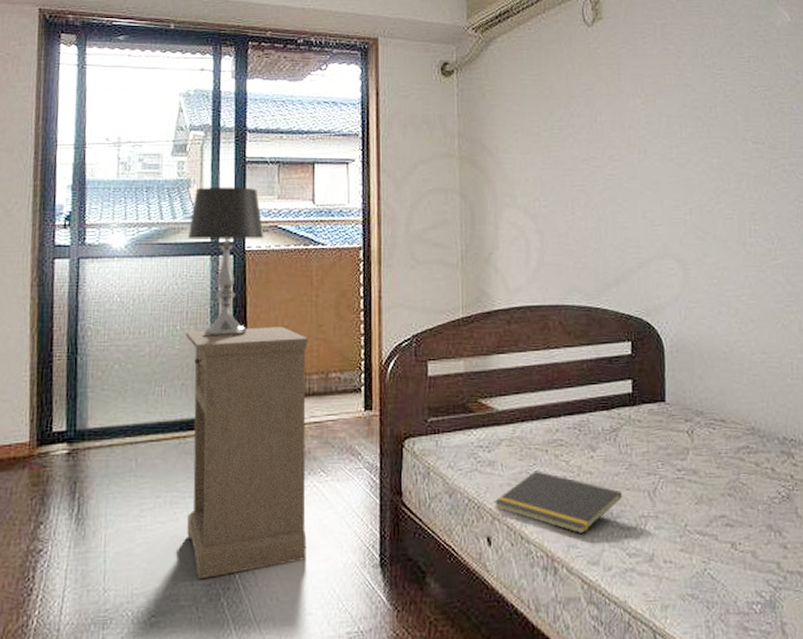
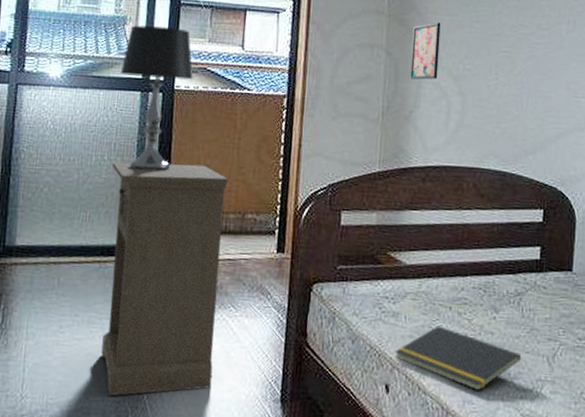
wall art: none [486,161,514,220] -> present [410,22,441,80]

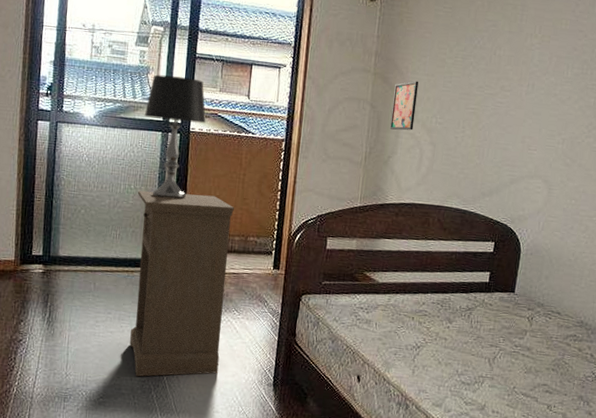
notepad: present [394,326,522,392] -> none [366,331,468,384]

